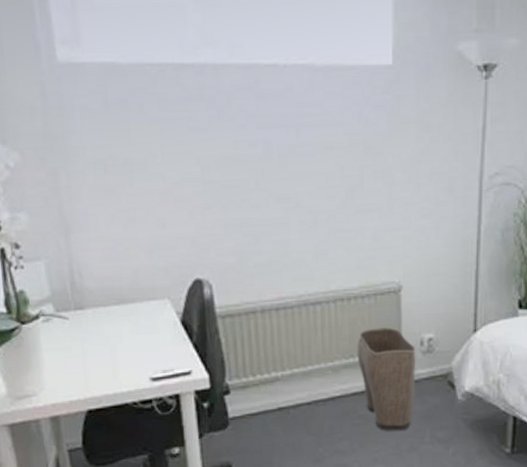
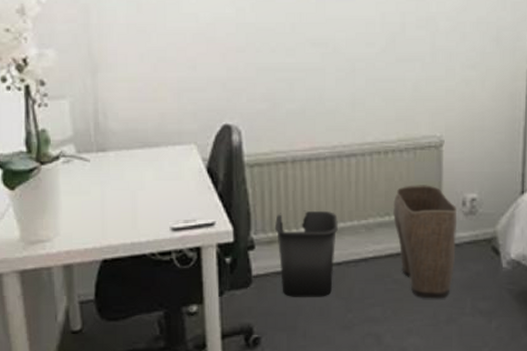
waste bin: none [247,355,307,436] -> present [274,210,338,297]

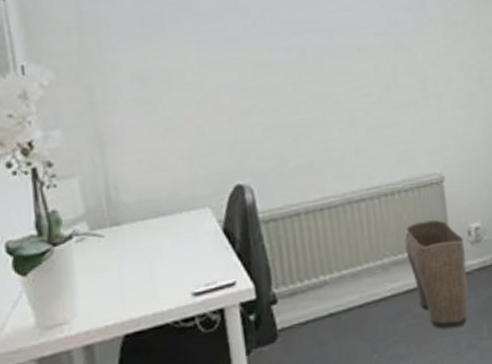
waste bin: present [274,210,338,297] -> none [294,256,357,346]

